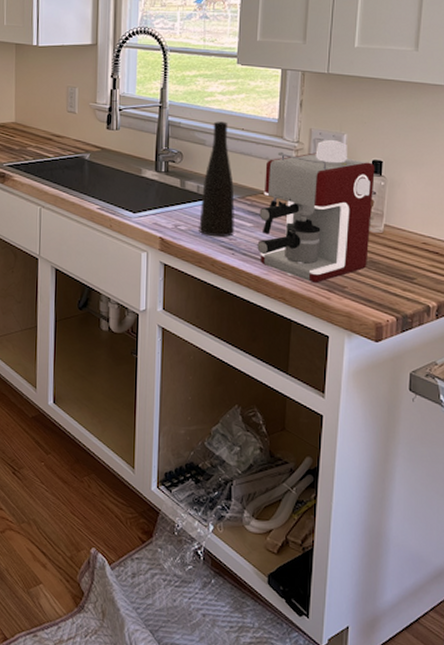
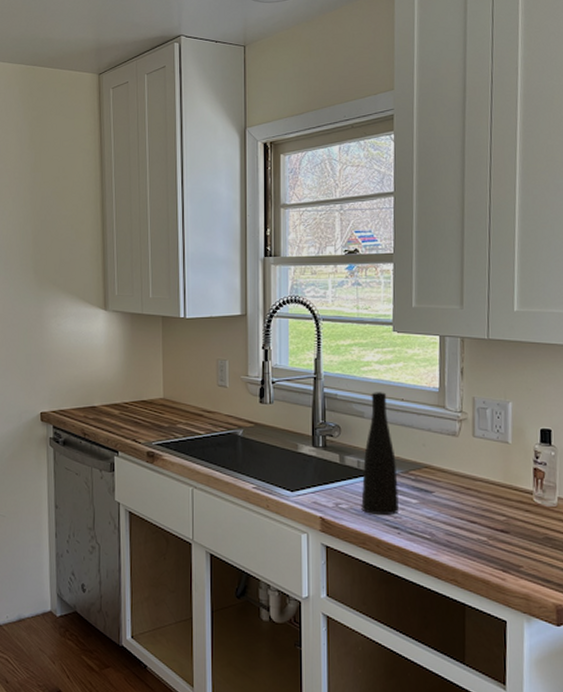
coffee maker: present [257,139,375,284] -> none [424,408,544,563]

